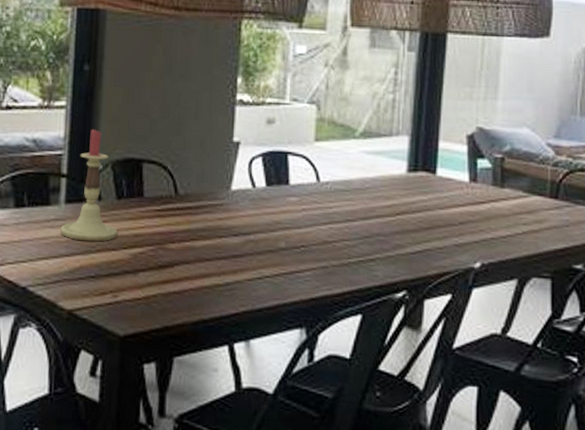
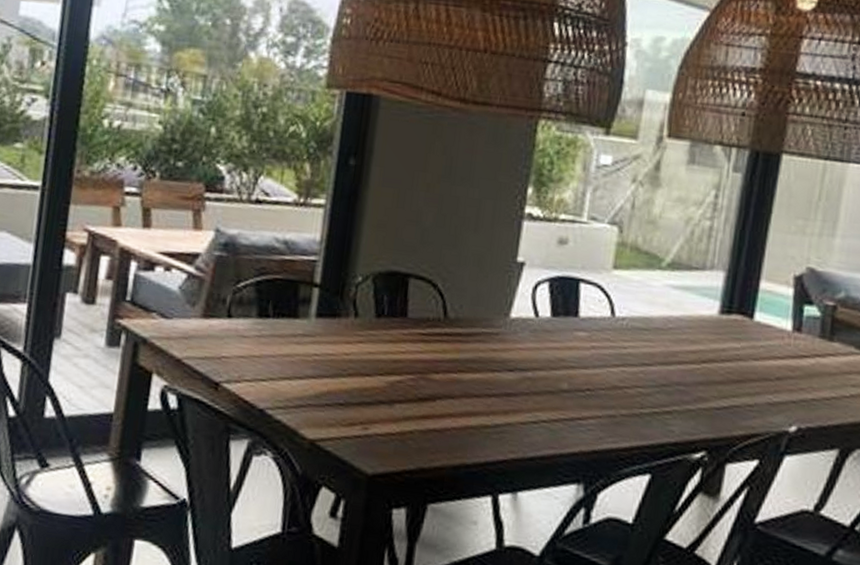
candlestick: present [60,129,118,242] -> none [307,234,375,365]

